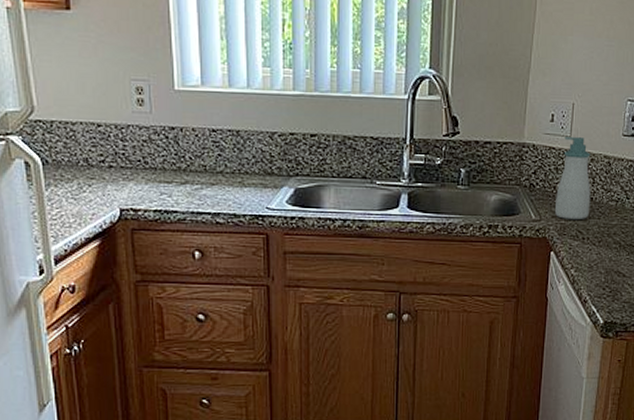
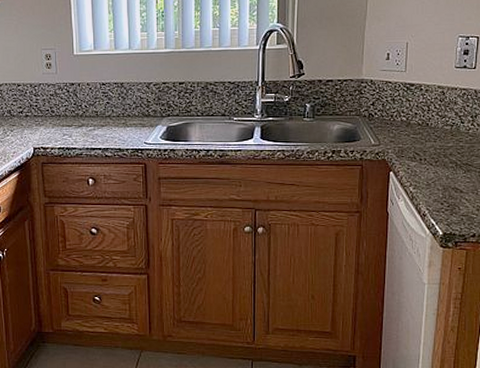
soap bottle: present [554,137,591,220] -> none [392,72,426,144]

